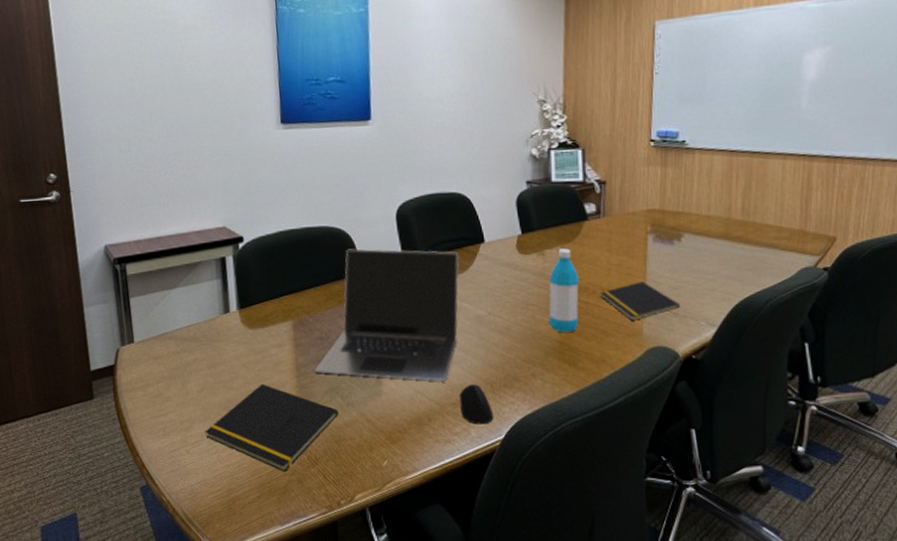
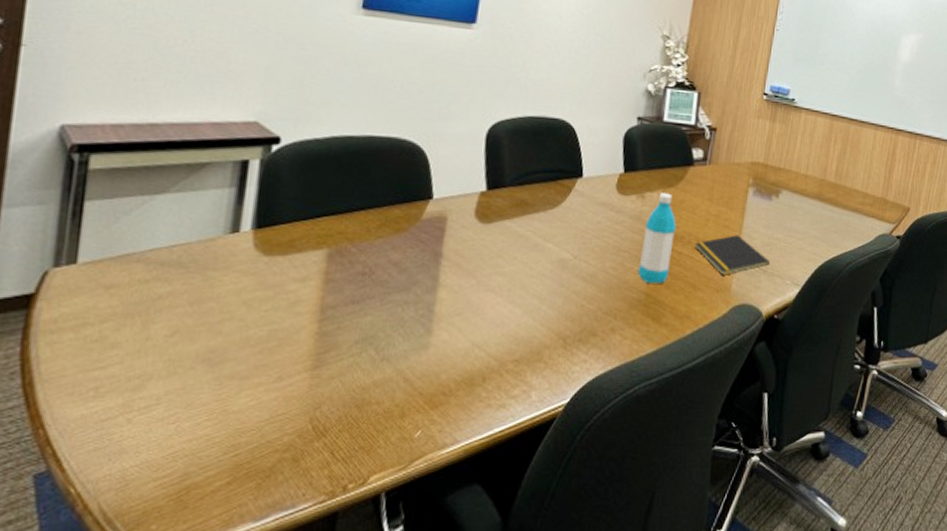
notepad: present [205,383,338,473] -> none [164,328,368,448]
laptop: present [314,248,459,381] -> none [345,167,551,333]
computer mouse: present [459,384,494,425] -> none [523,338,562,386]

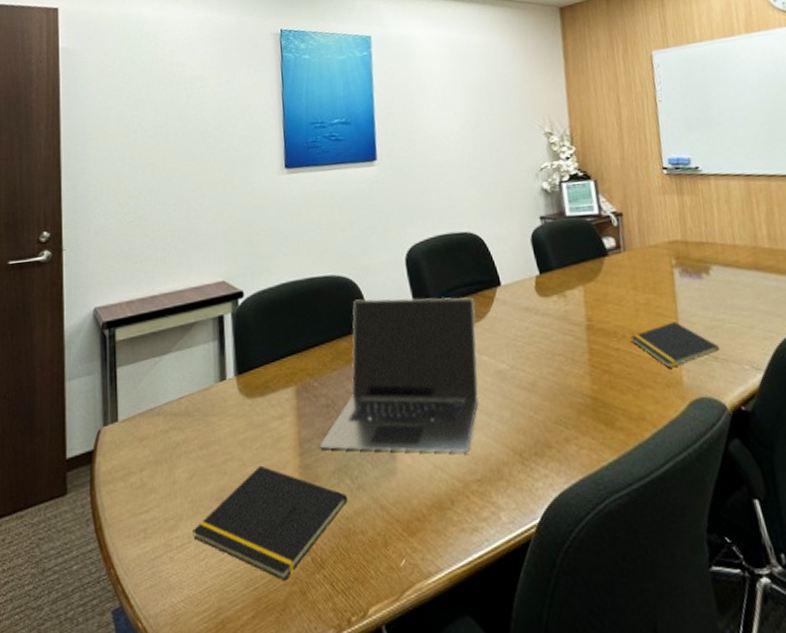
notepad: none [164,328,368,448] -> present [193,465,347,582]
laptop: none [345,167,551,333] -> present [319,297,479,453]
water bottle: present [638,193,677,284] -> none [573,288,611,386]

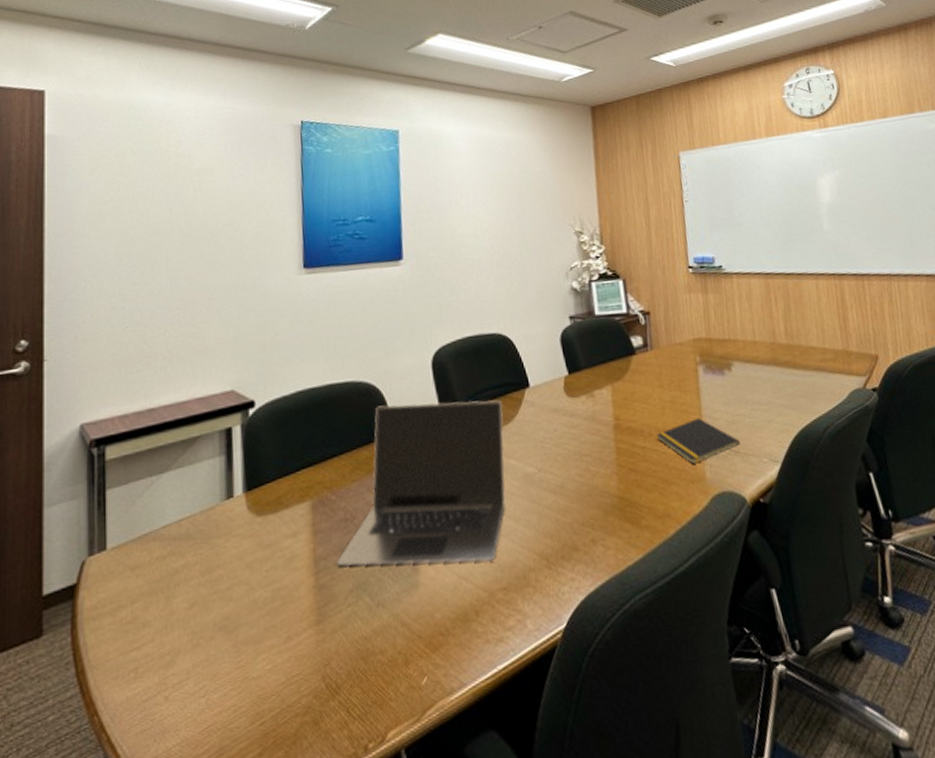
notepad: present [193,465,347,582] -> none [192,588,366,712]

